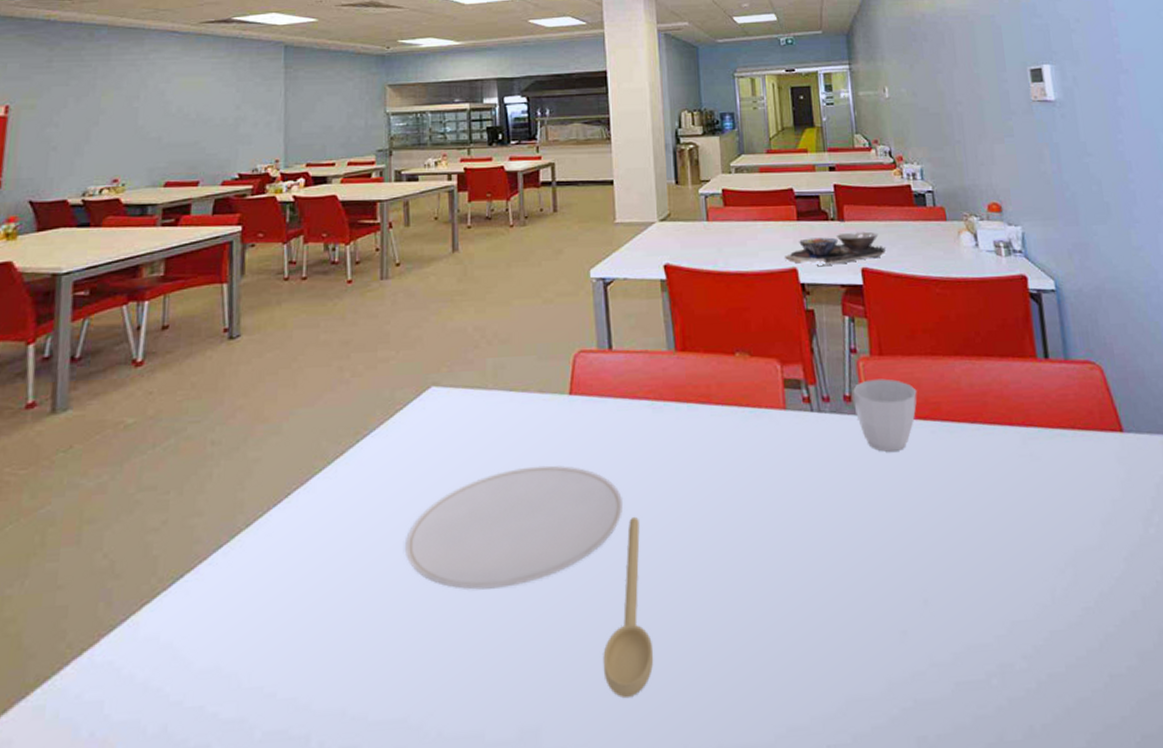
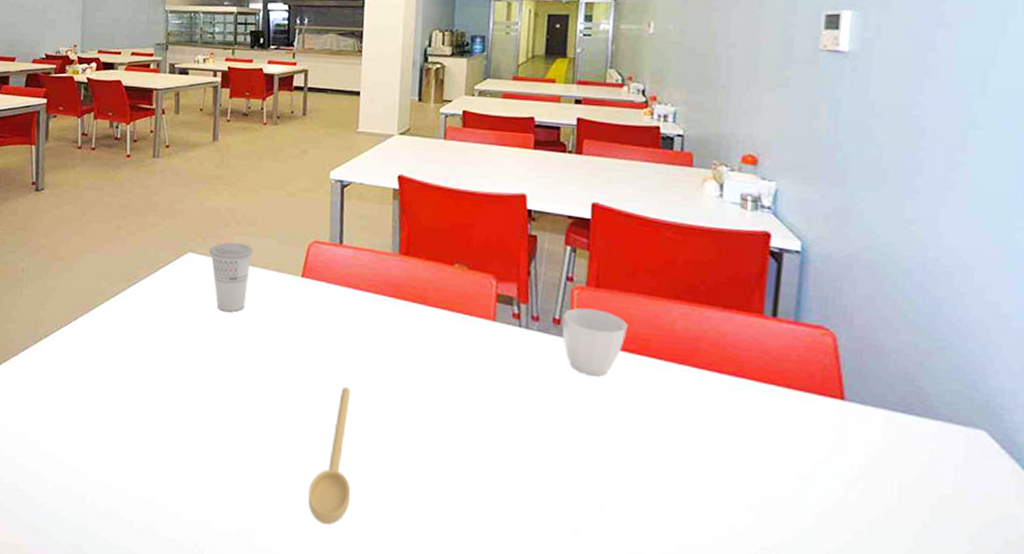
plate: present [406,465,622,590] -> none [161,330,338,421]
cup: none [457,365,510,451] -> present [209,242,253,312]
food tray: present [785,219,887,266] -> none [516,152,622,196]

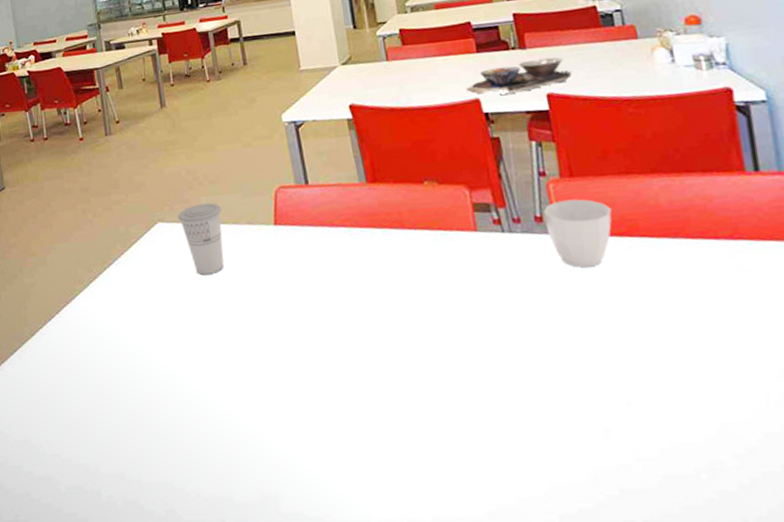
spoon: present [308,386,351,524] -> none [325,327,370,475]
food tray: none [516,152,622,196] -> present [467,46,573,95]

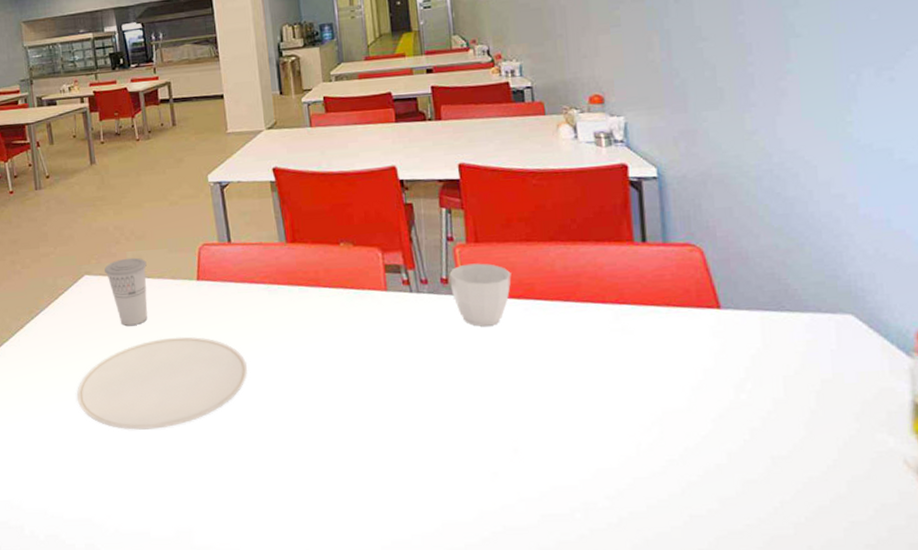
plate: none [153,285,331,386] -> present [77,336,247,430]
food tray: present [467,46,573,95] -> none [384,118,483,163]

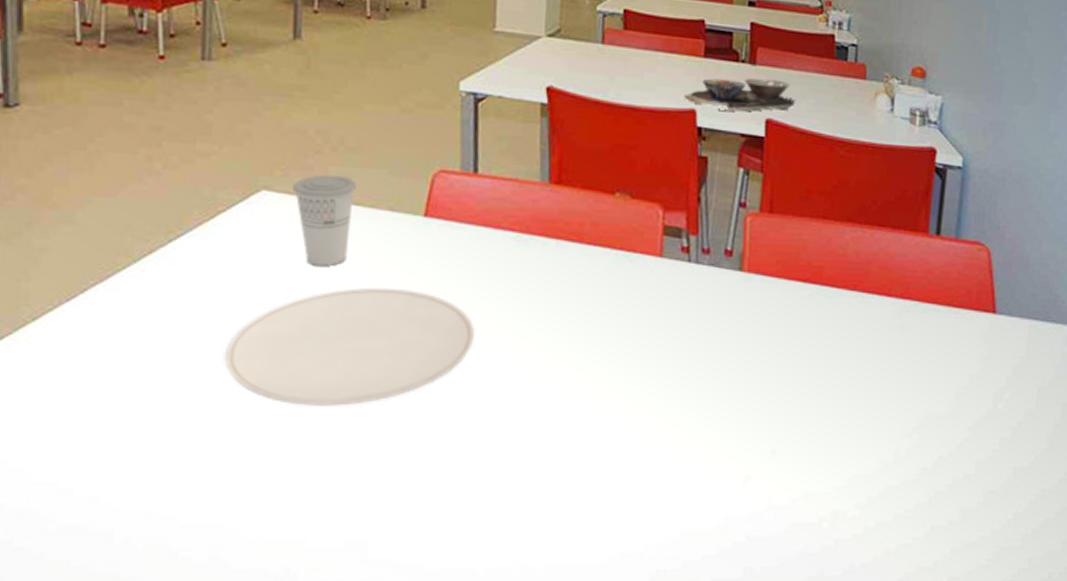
food tray: none [384,118,483,163] -> present [684,62,797,112]
cup: present [449,263,512,326] -> none [734,236,802,310]

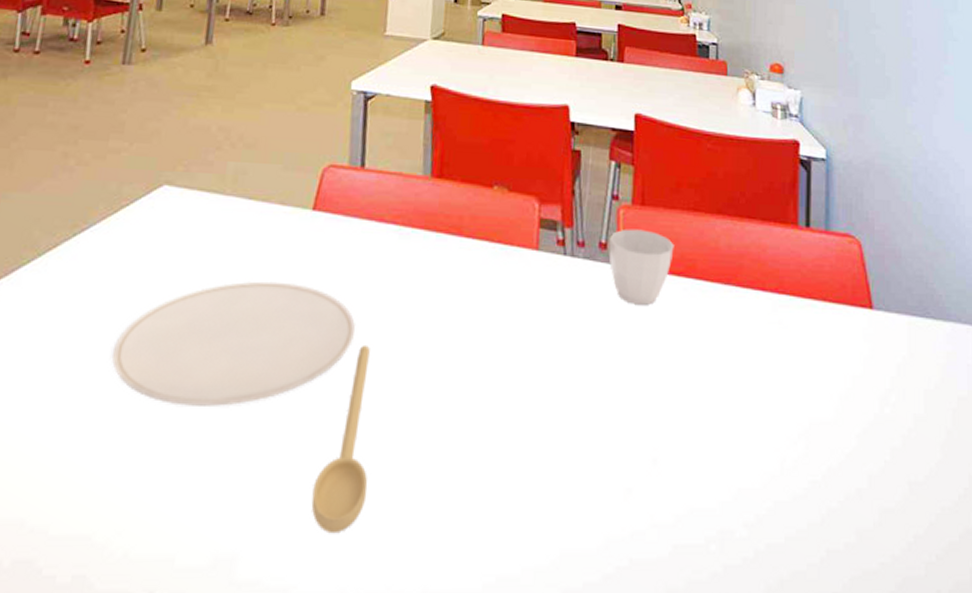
cup: present [293,174,356,266] -> none [193,169,252,260]
spoon: none [438,348,493,517] -> present [311,344,370,532]
food tray: present [684,62,797,112] -> none [558,60,663,107]
cup: none [734,236,802,310] -> present [608,228,674,305]

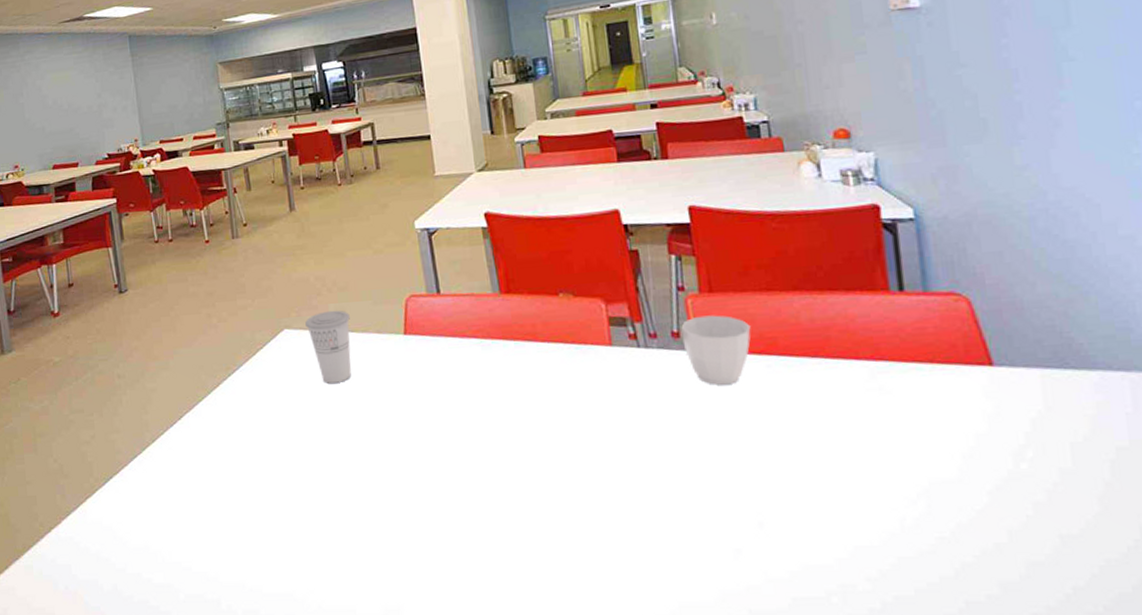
plate: present [112,281,355,406] -> none [277,395,460,497]
cup: none [193,169,252,260] -> present [305,310,351,383]
spoon: present [311,344,370,532] -> none [450,440,496,589]

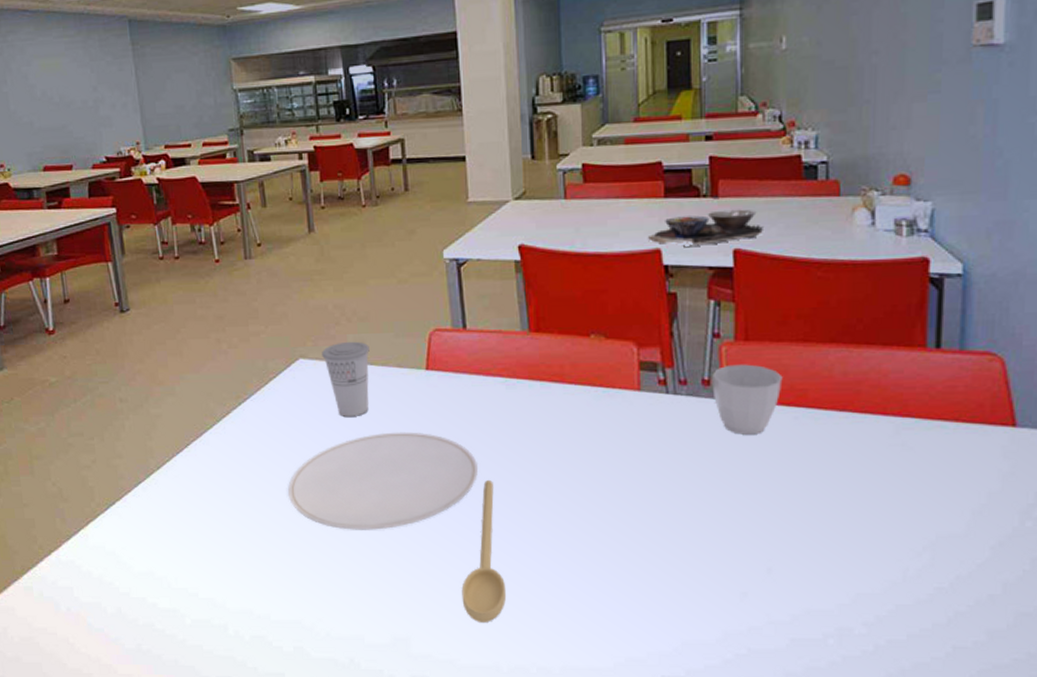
plate: none [277,395,460,497] -> present [288,432,478,530]
spoon: none [450,440,496,589] -> present [461,479,507,622]
food tray: none [606,157,716,206] -> present [648,195,765,246]

